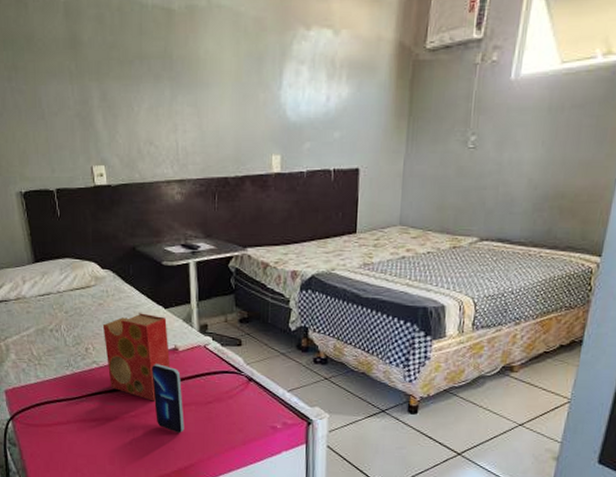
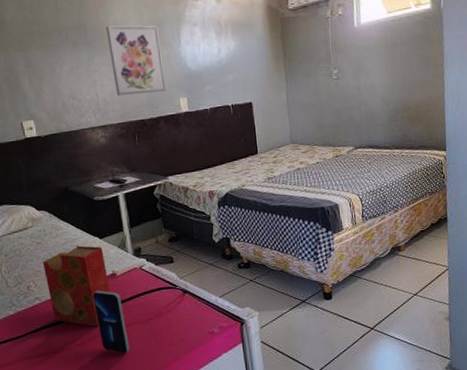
wall art: none [195,57,258,145] -> present [106,25,166,96]

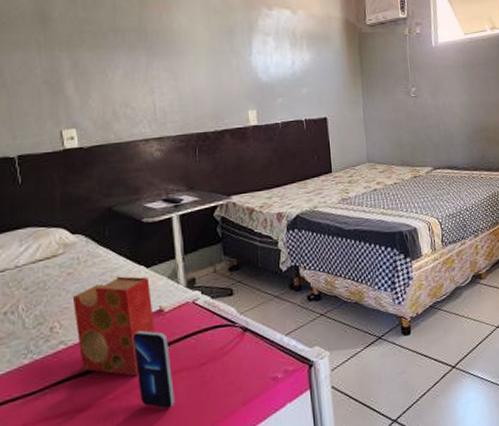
wall art: present [106,25,166,96] -> none [169,30,233,105]

